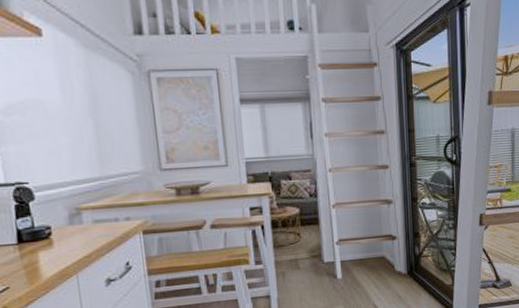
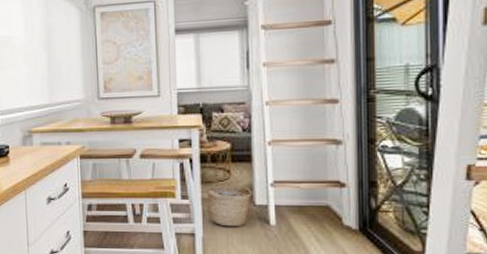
basket: none [278,247,320,286] -> present [206,186,252,227]

